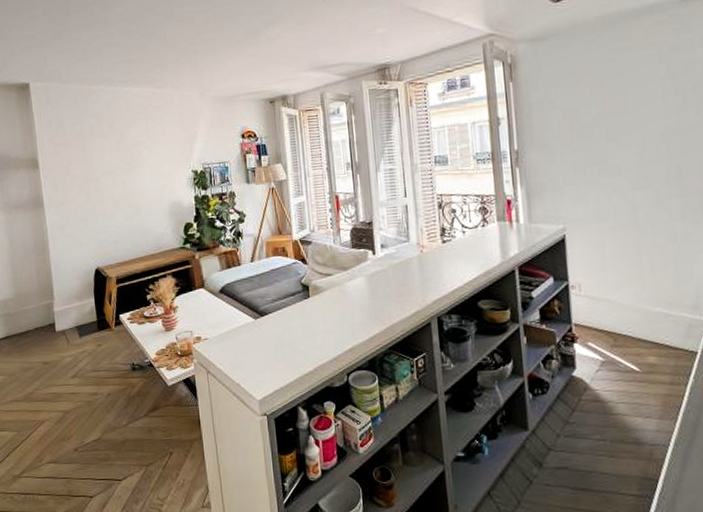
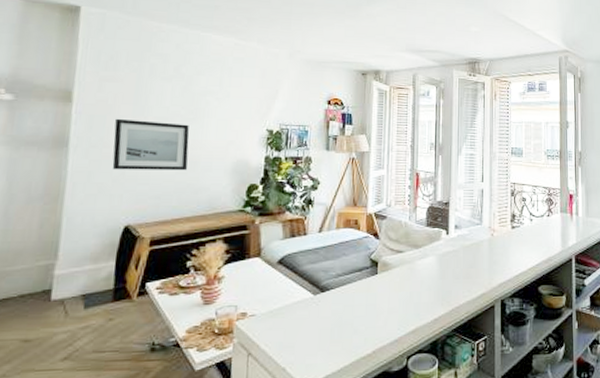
wall art: none [73,175,134,222] -> present [112,118,190,171]

